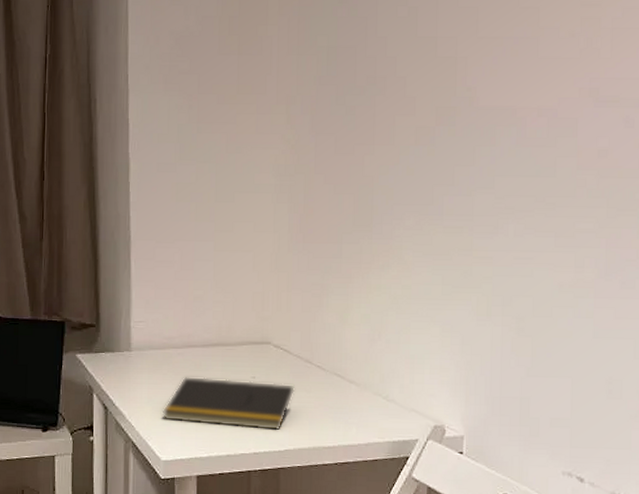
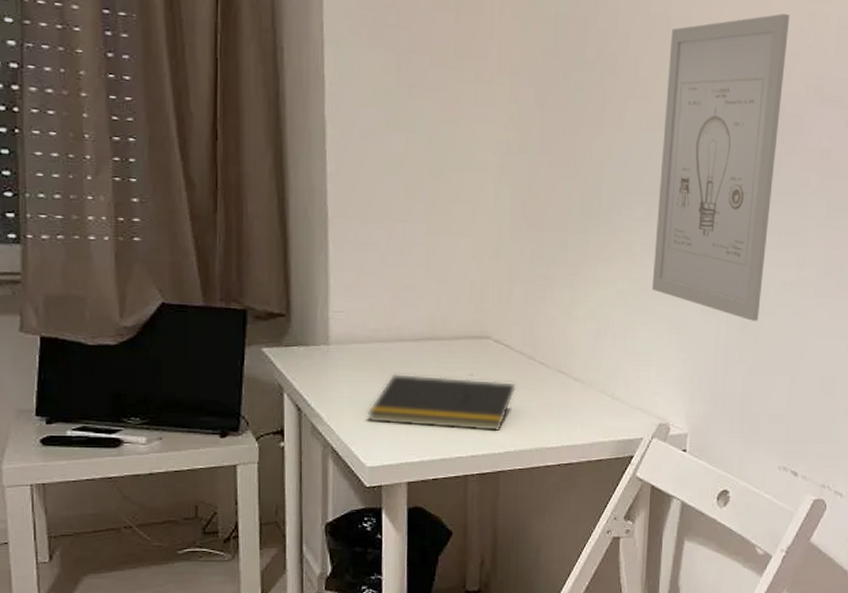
wall art: none [424,22,560,324] -> present [651,13,790,321]

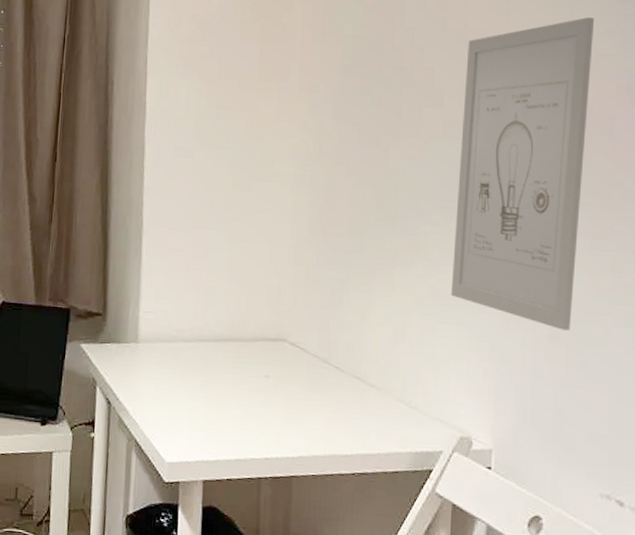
notepad: present [366,373,516,432] -> none [168,372,311,435]

